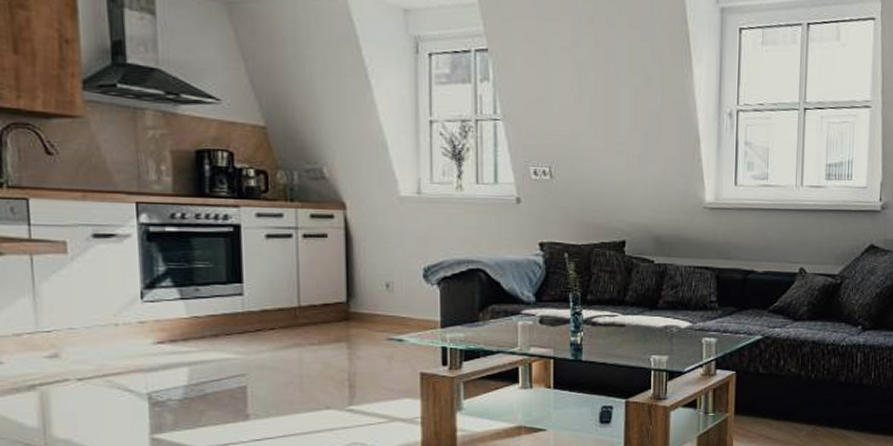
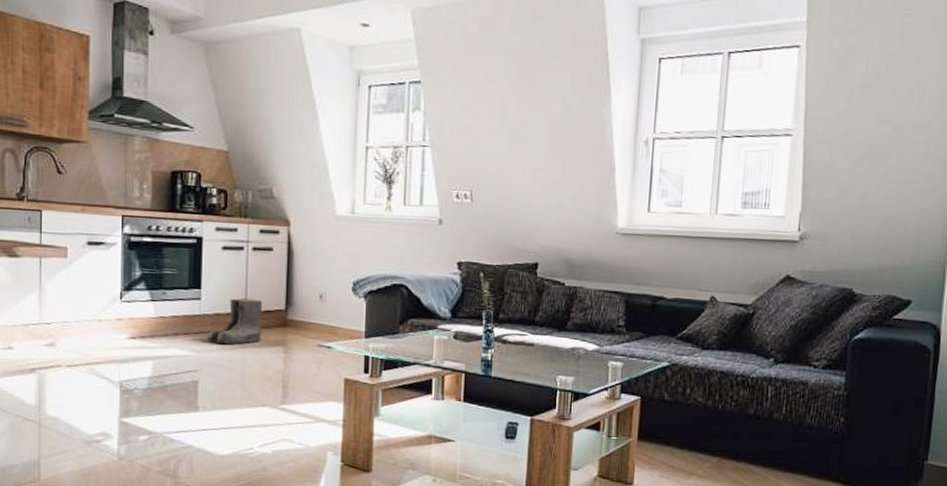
boots: none [254,290,321,343] -> present [207,297,263,344]

